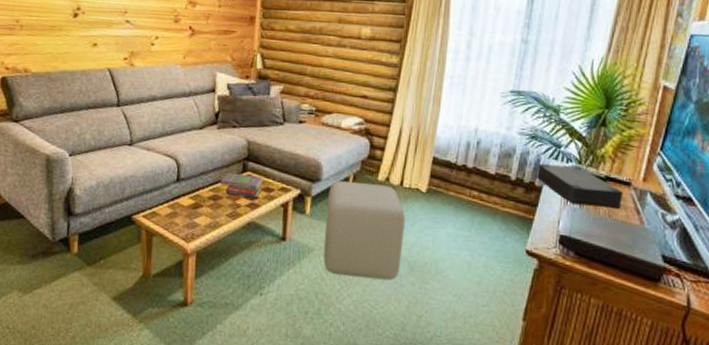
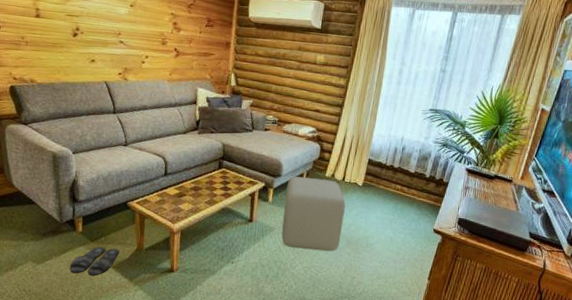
slippers: none [62,271,122,310] -> present [69,246,120,276]
books: present [220,172,263,198] -> none [200,169,235,189]
game console: present [537,164,624,209] -> none [445,165,507,199]

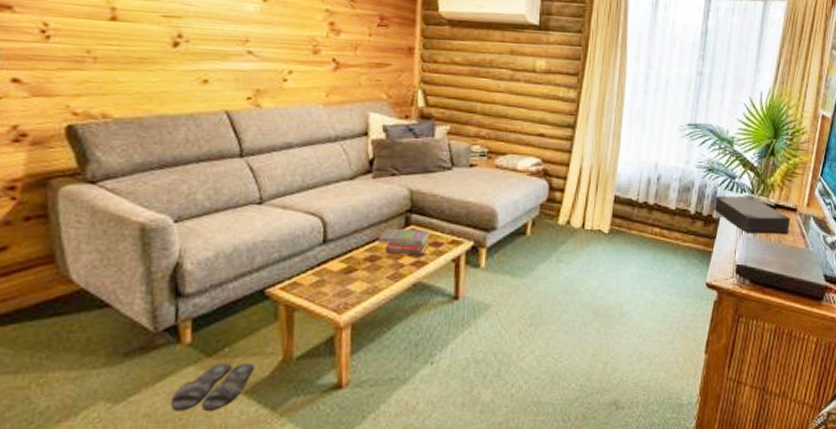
books: none [200,169,235,189] -> present [377,228,430,255]
pouf: present [281,176,346,252] -> none [502,228,588,331]
game console: none [445,165,507,199] -> present [714,196,791,235]

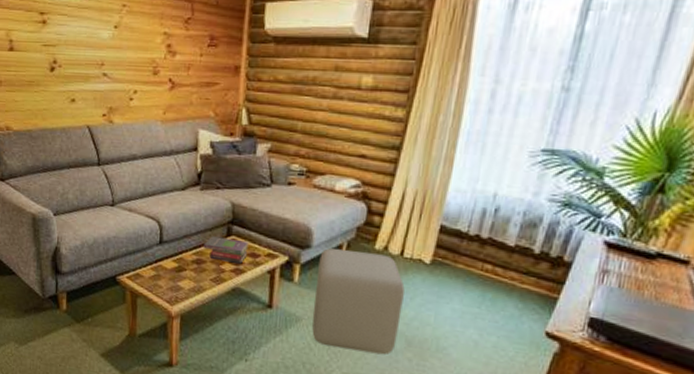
slippers: present [171,362,255,412] -> none [54,328,109,364]
pouf: none [502,228,588,331] -> present [312,248,405,355]
game console: present [714,196,791,235] -> none [566,236,679,291]

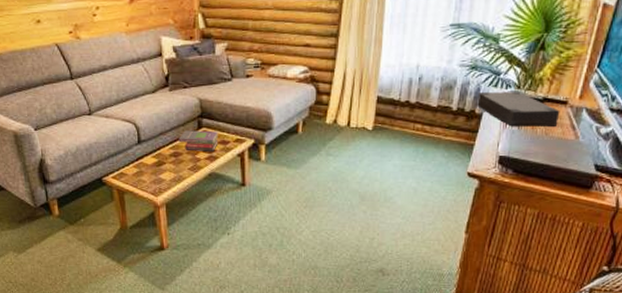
pouf: present [312,248,405,355] -> none [280,127,354,211]
game console: none [566,236,679,291] -> present [477,92,560,128]

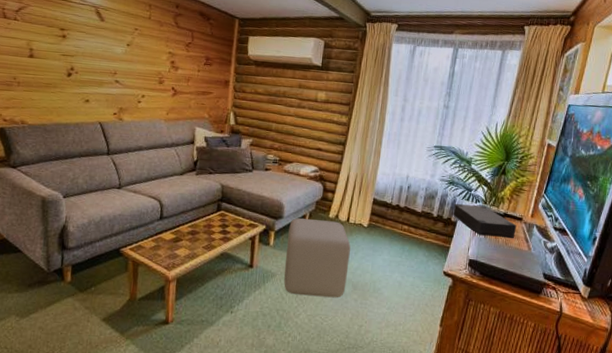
books: present [178,130,218,151] -> none [197,211,235,233]
pouf: none [280,127,354,211] -> present [284,218,351,298]

